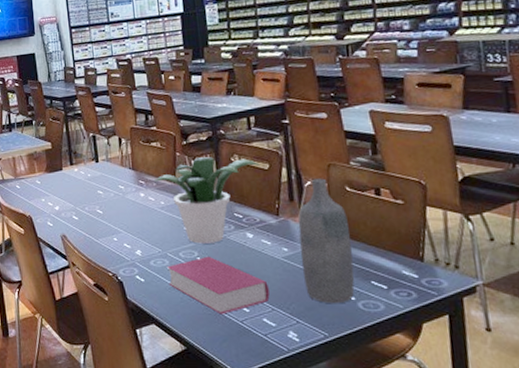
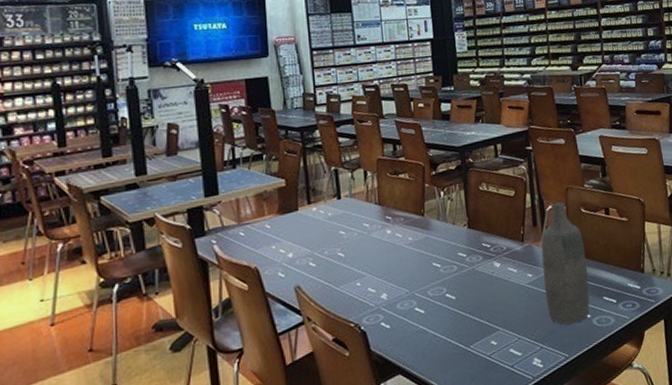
potted plant: present [153,157,260,244] -> none [401,186,506,279]
book: present [166,256,270,315] -> none [413,291,516,352]

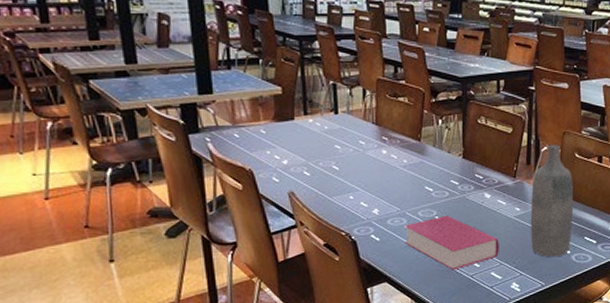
book: none [413,291,516,352] -> present [403,215,499,270]

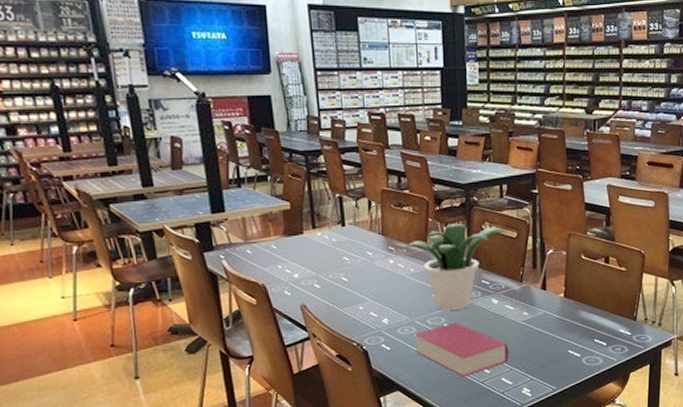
potted plant: none [397,117,504,203] -> present [404,224,509,311]
bottle: present [530,144,573,258] -> none [538,247,582,362]

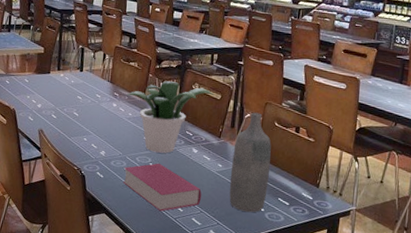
bottle: none [538,247,582,362] -> present [229,112,271,213]

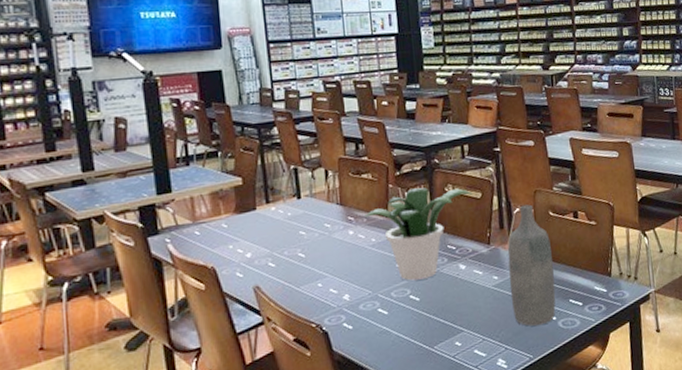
book: present [123,163,202,212] -> none [377,292,481,353]

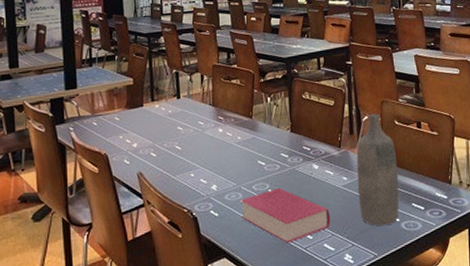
potted plant: present [363,187,473,281] -> none [232,94,327,176]
book: none [377,292,481,353] -> present [239,187,330,243]

